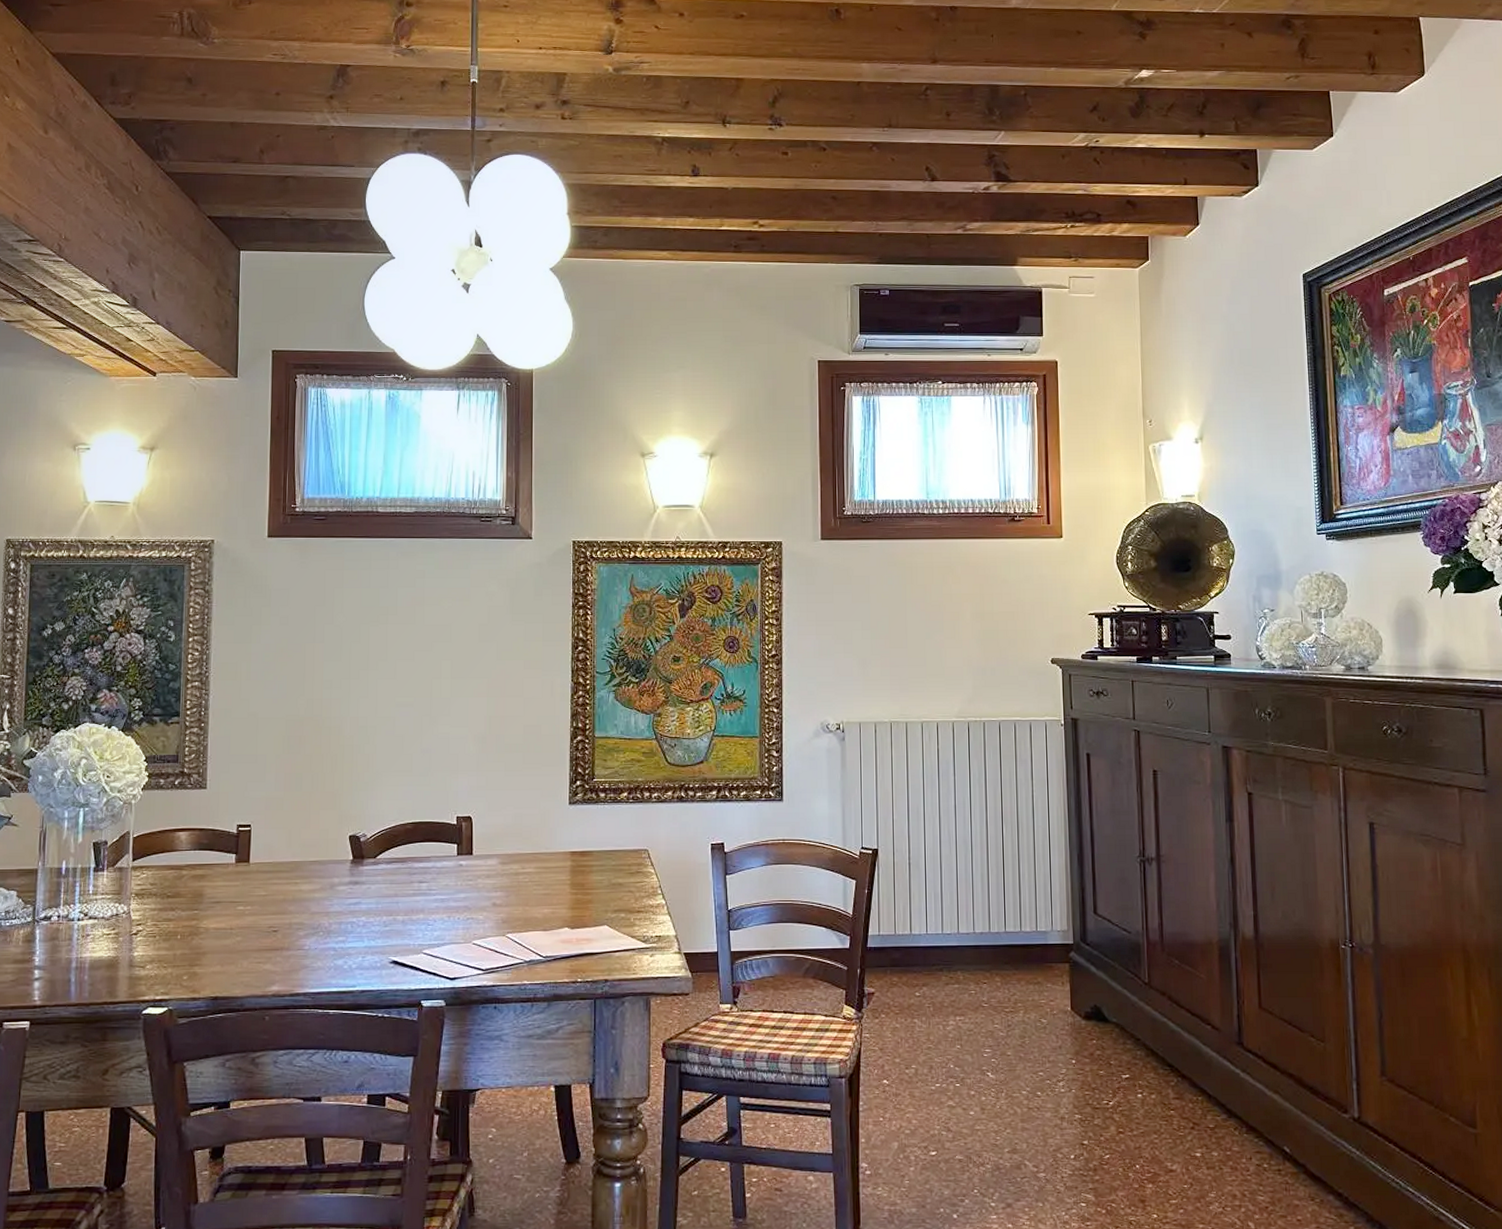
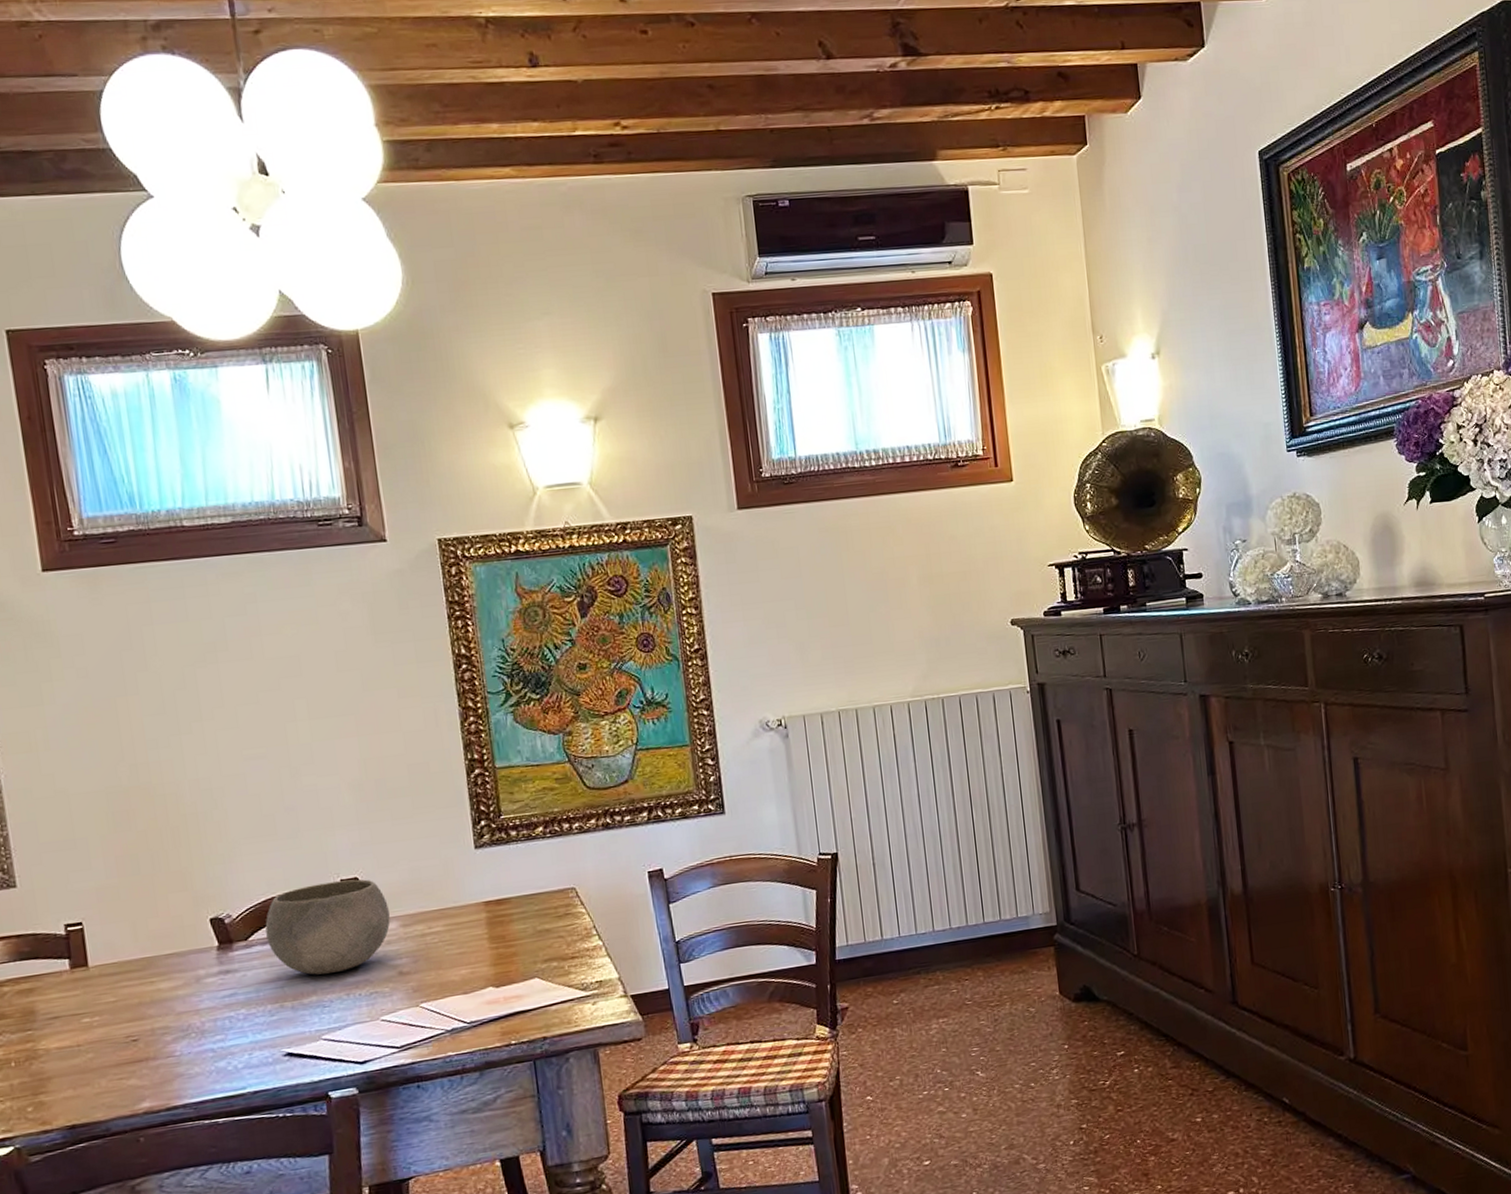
bowl: none [391,818,492,897] -> present [265,879,391,975]

